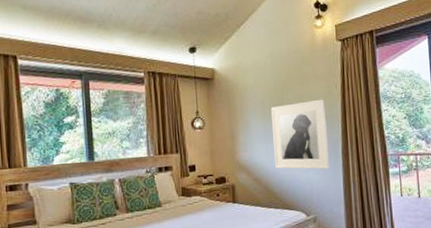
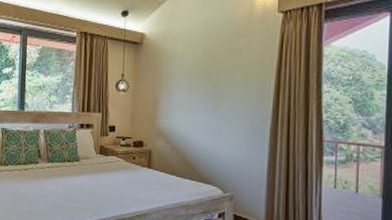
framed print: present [270,99,329,170] -> none [195,73,257,148]

